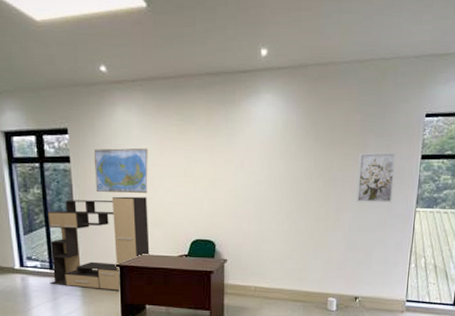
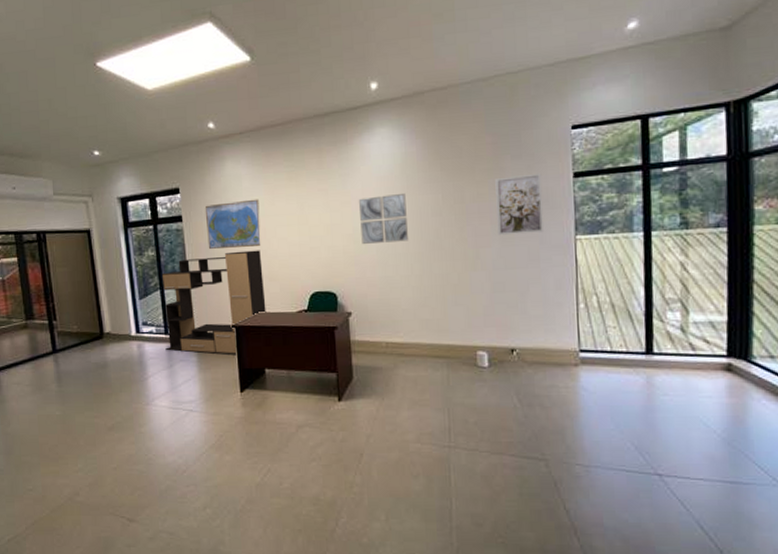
wall art: none [241,157,283,201] -> present [358,194,409,244]

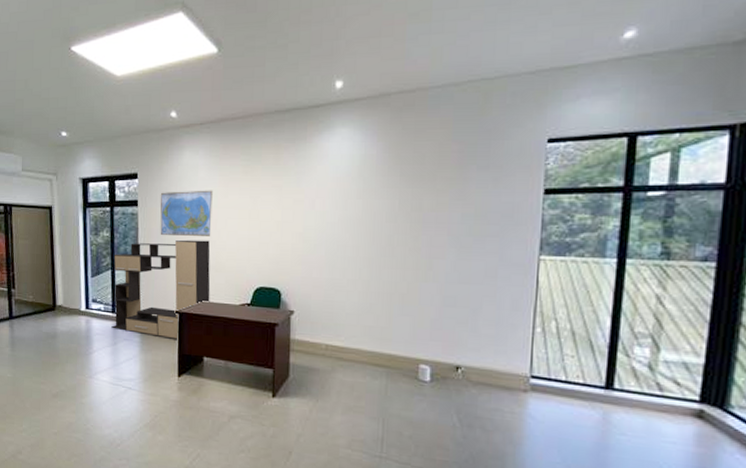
wall art: present [358,194,409,244] -> none [311,196,361,245]
wall art: present [495,173,544,236] -> none [455,186,509,249]

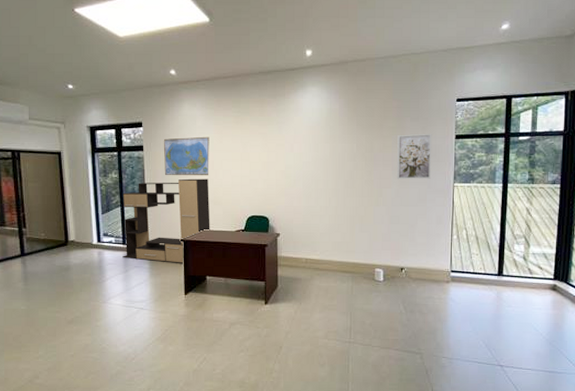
wall art: none [455,186,509,249] -> present [397,133,432,180]

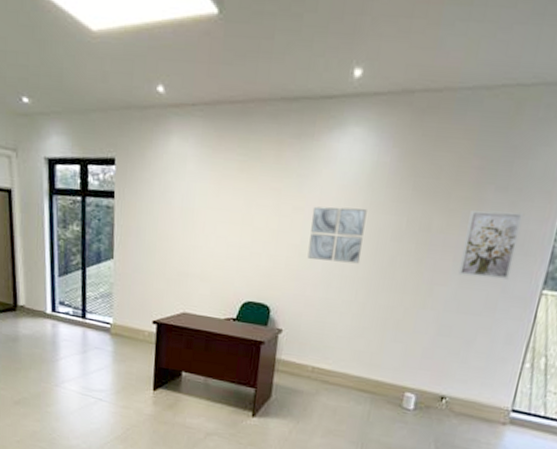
media console: present [122,178,210,264] -> none [81,241,196,353]
world map: present [163,136,210,175] -> none [139,184,203,241]
wall art: none [290,141,329,179] -> present [307,206,367,264]

